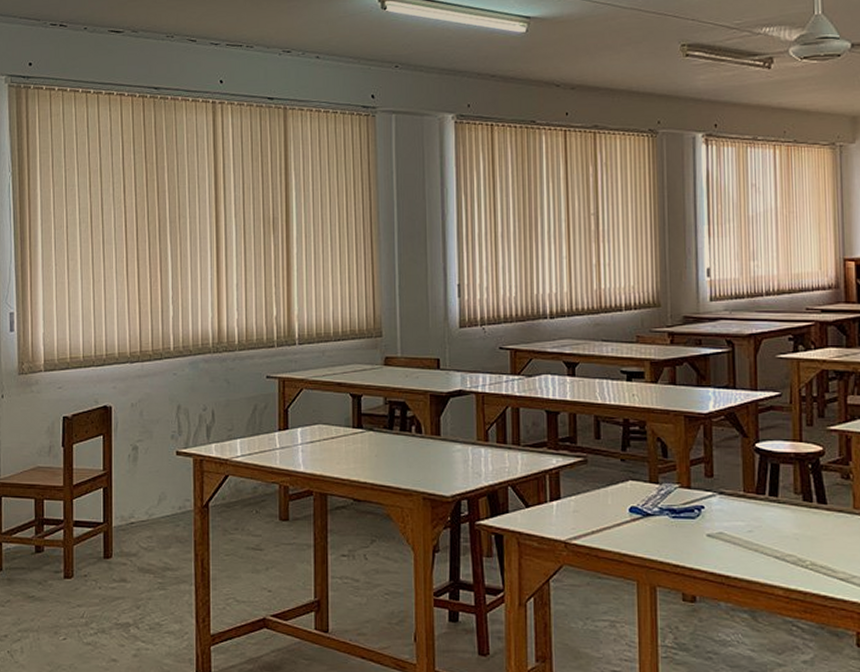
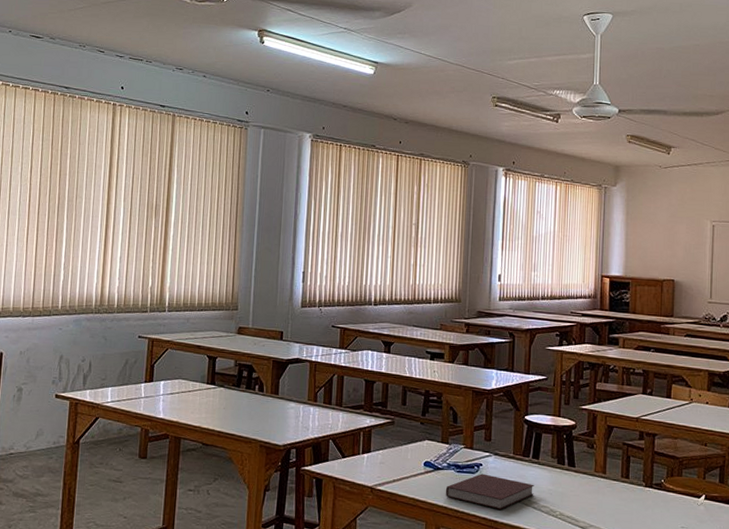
notebook: none [659,518,775,562] -> present [445,474,534,510]

